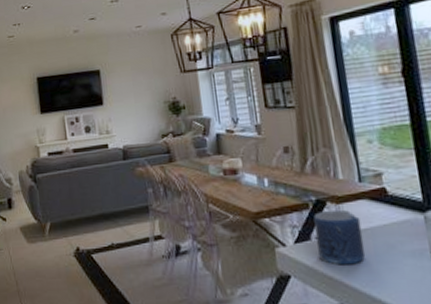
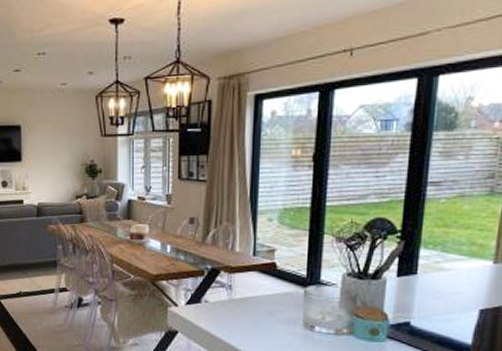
candle: present [313,209,366,265] -> none [206,278,248,327]

